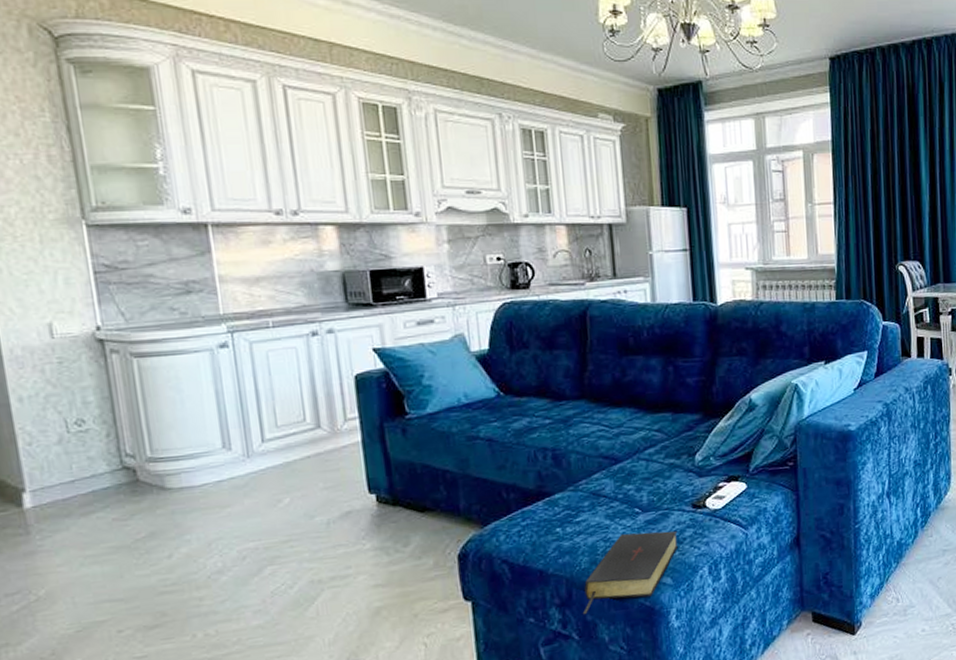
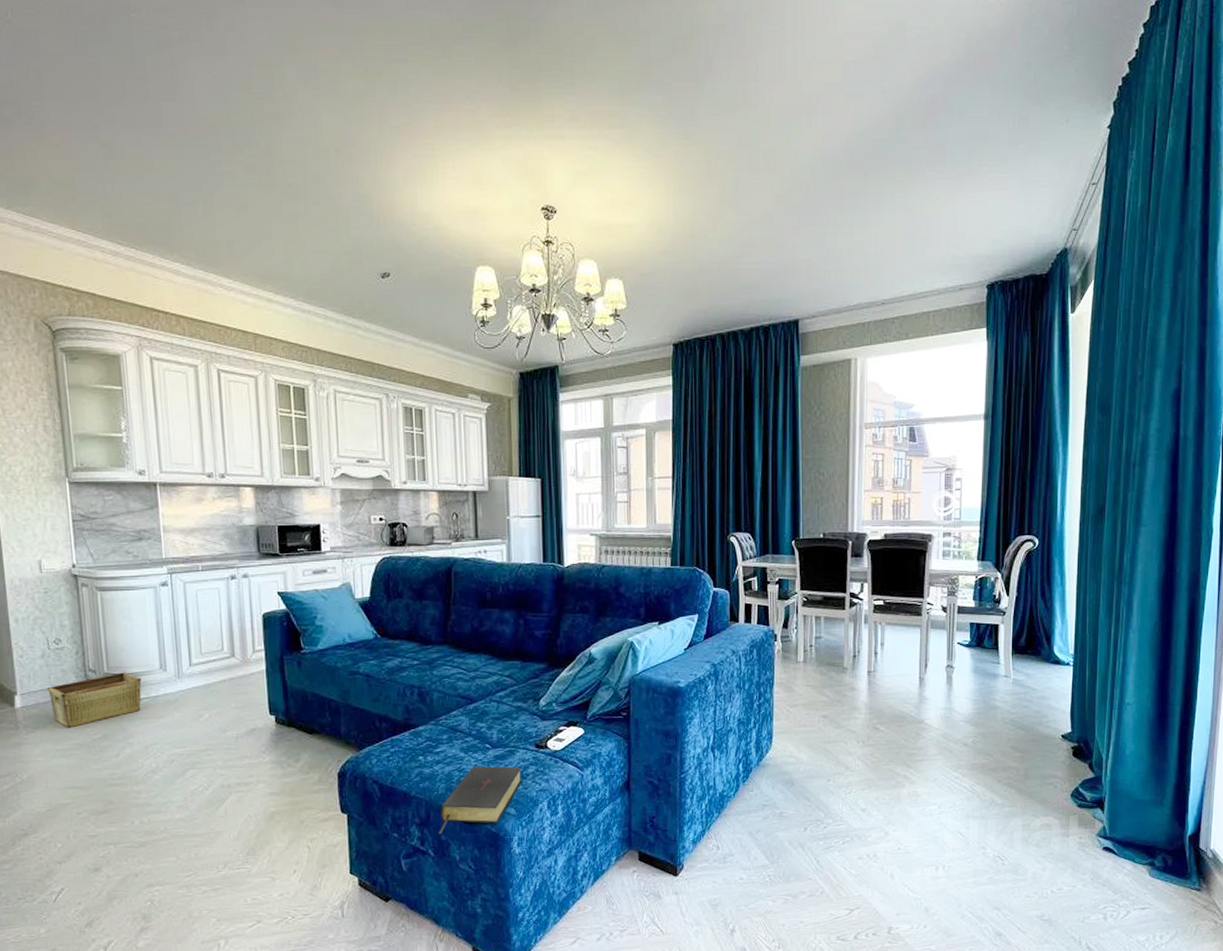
hamper: none [69,454,199,529] -> present [48,672,142,728]
toaster: none [529,263,566,290] -> present [405,525,435,547]

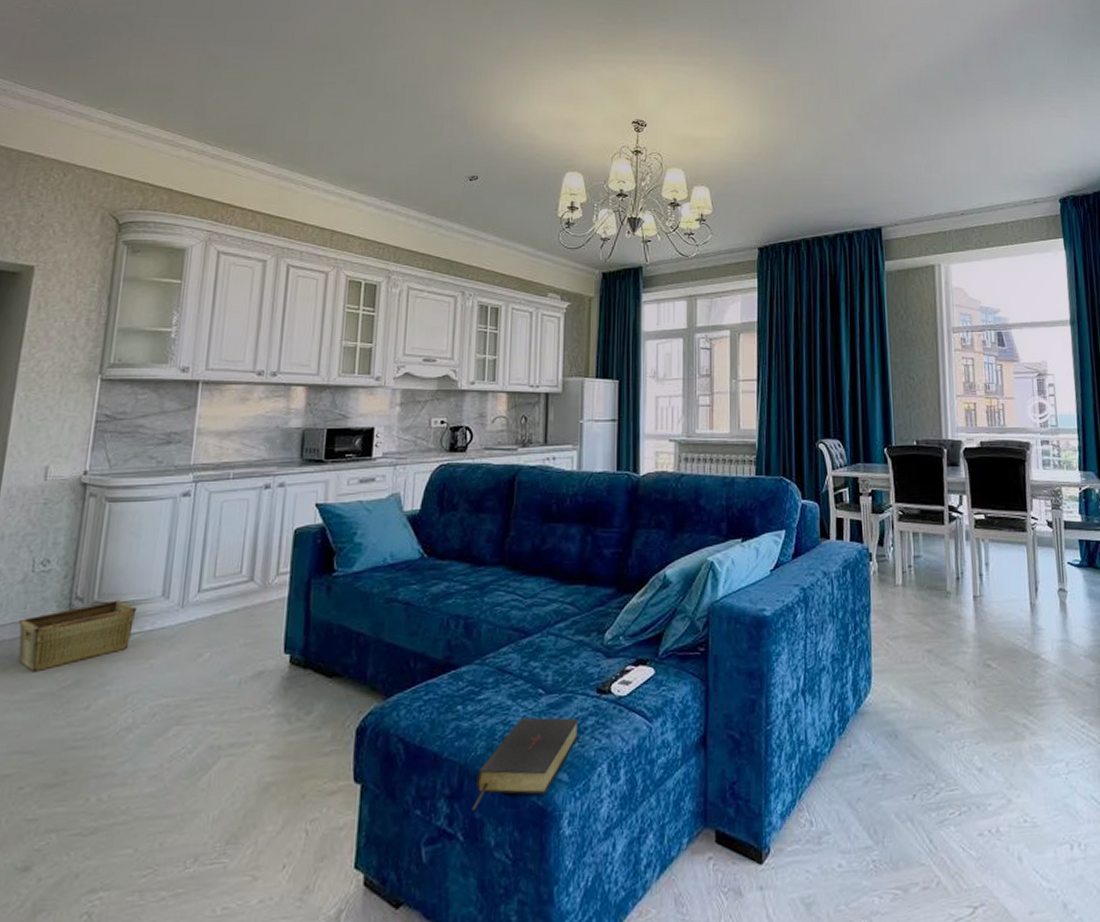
toaster: present [405,525,435,547] -> none [467,428,501,453]

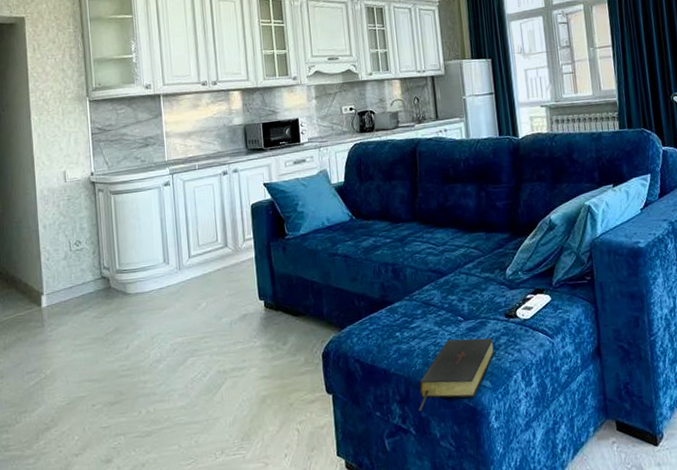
hamper: present [18,600,137,673] -> none [69,267,148,324]
toaster: none [467,428,501,453] -> present [373,110,400,132]

